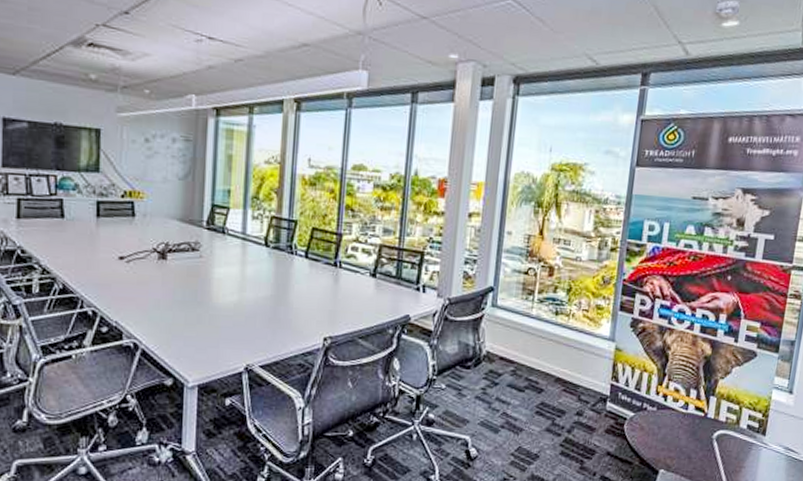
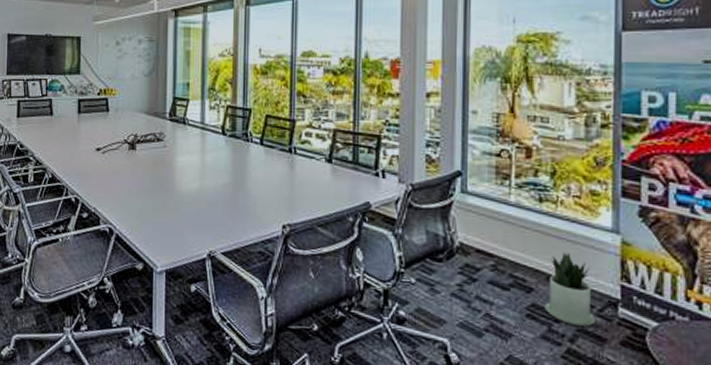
planter: none [550,358,590,420] -> present [544,252,595,327]

